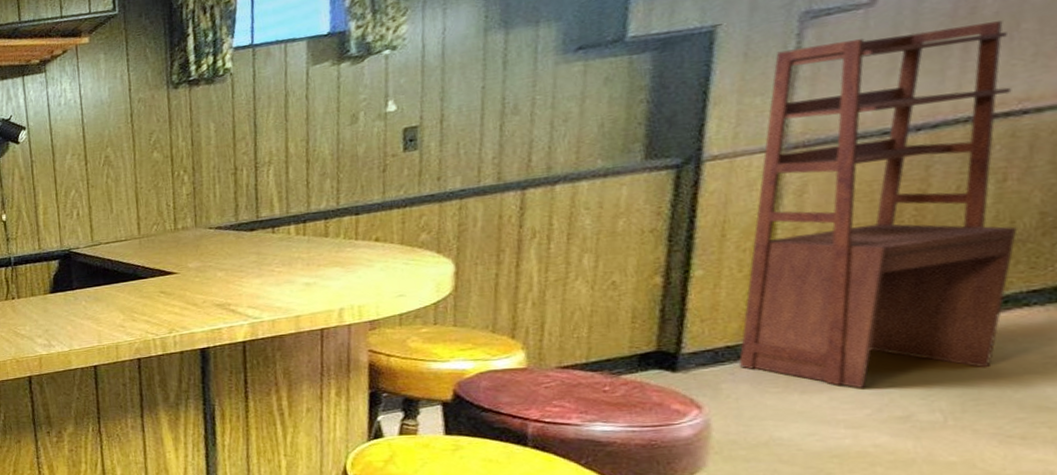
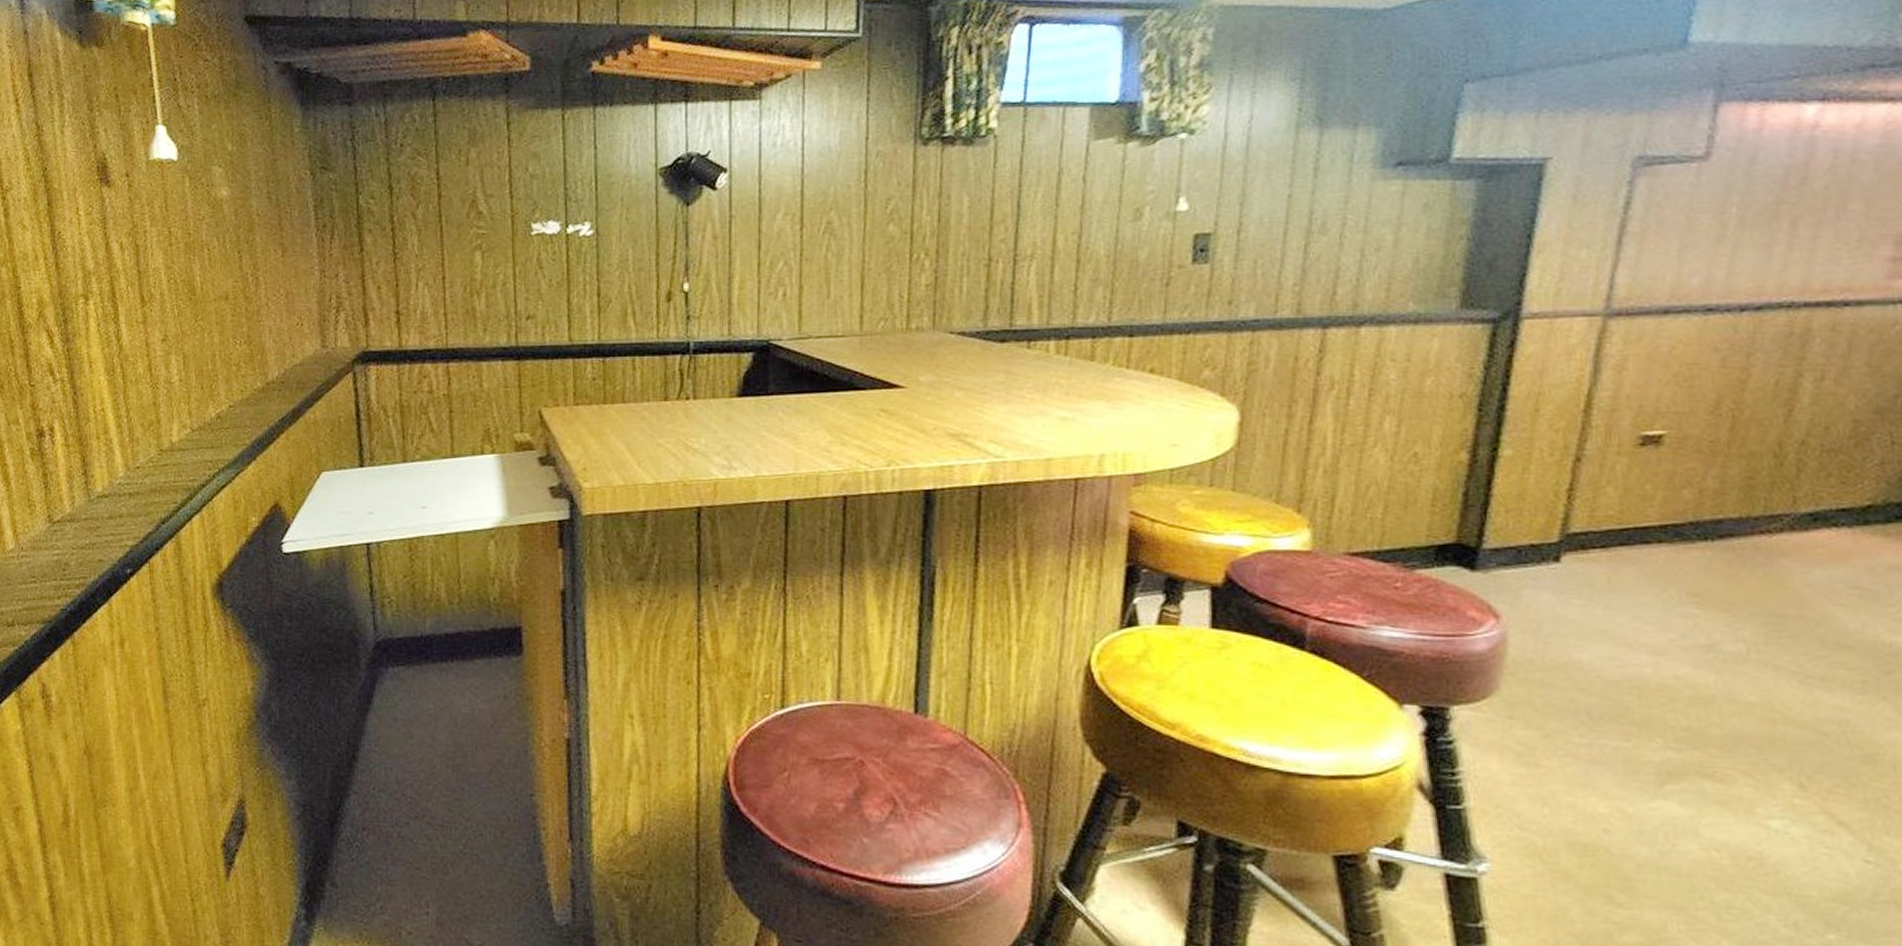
shelving unit: present [738,21,1018,388] -> none [1542,197,1836,607]

